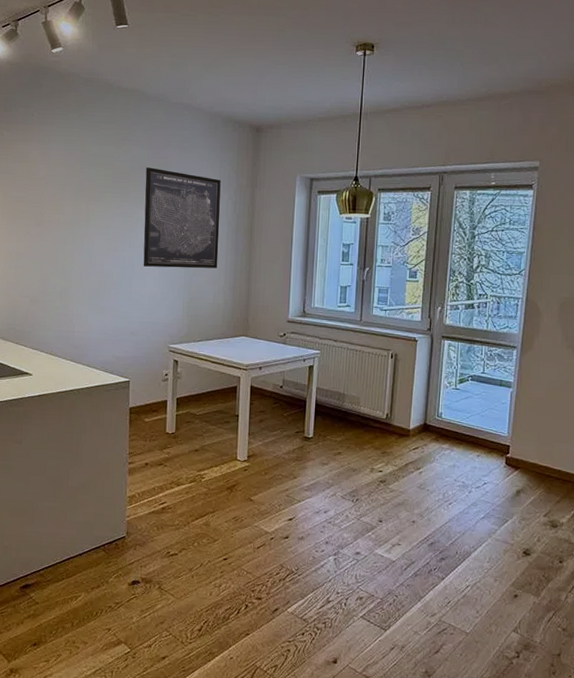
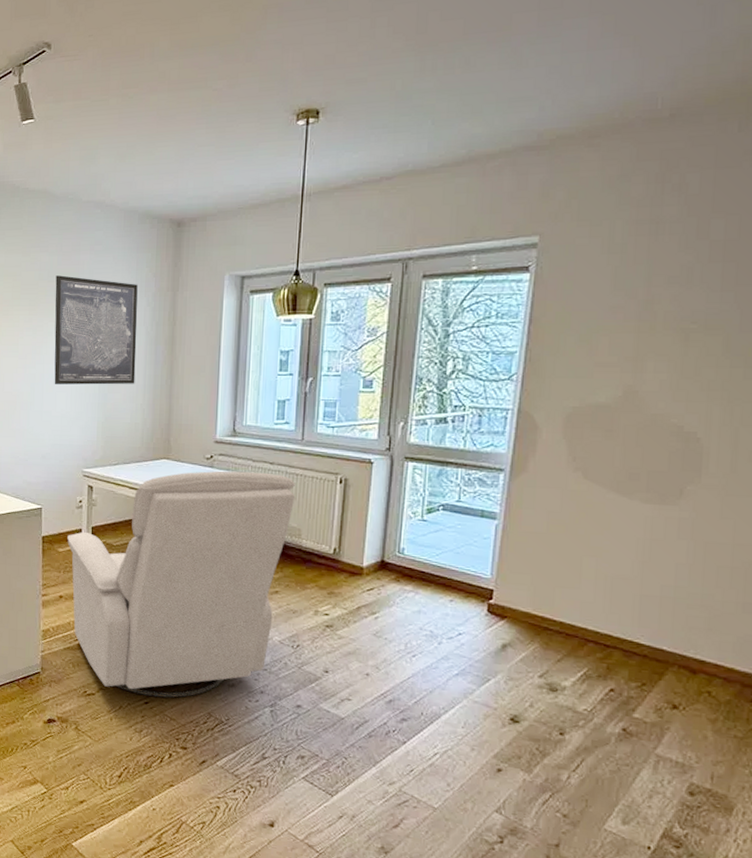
chair: none [153,347,356,554] -> present [67,470,296,698]

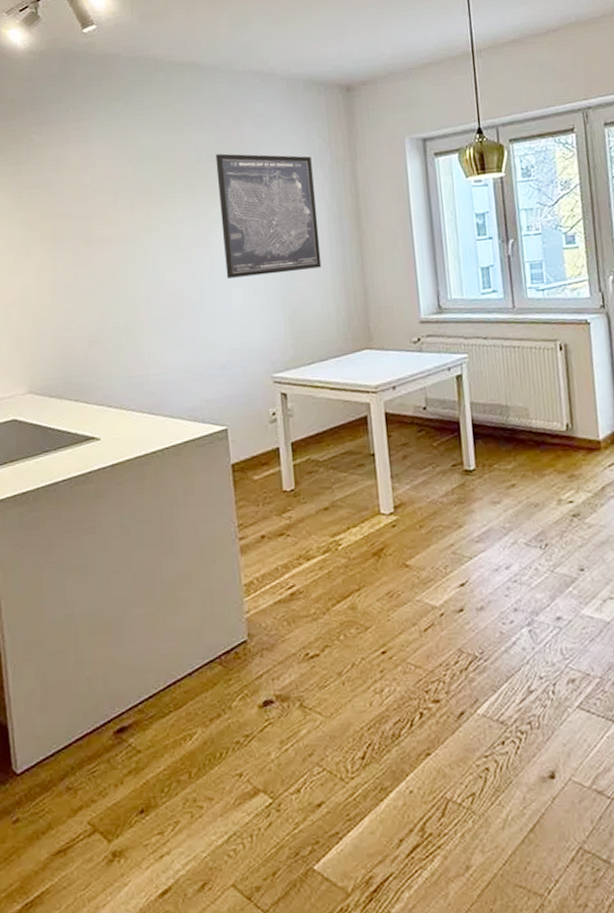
chair: present [67,470,296,698] -> none [263,349,516,644]

